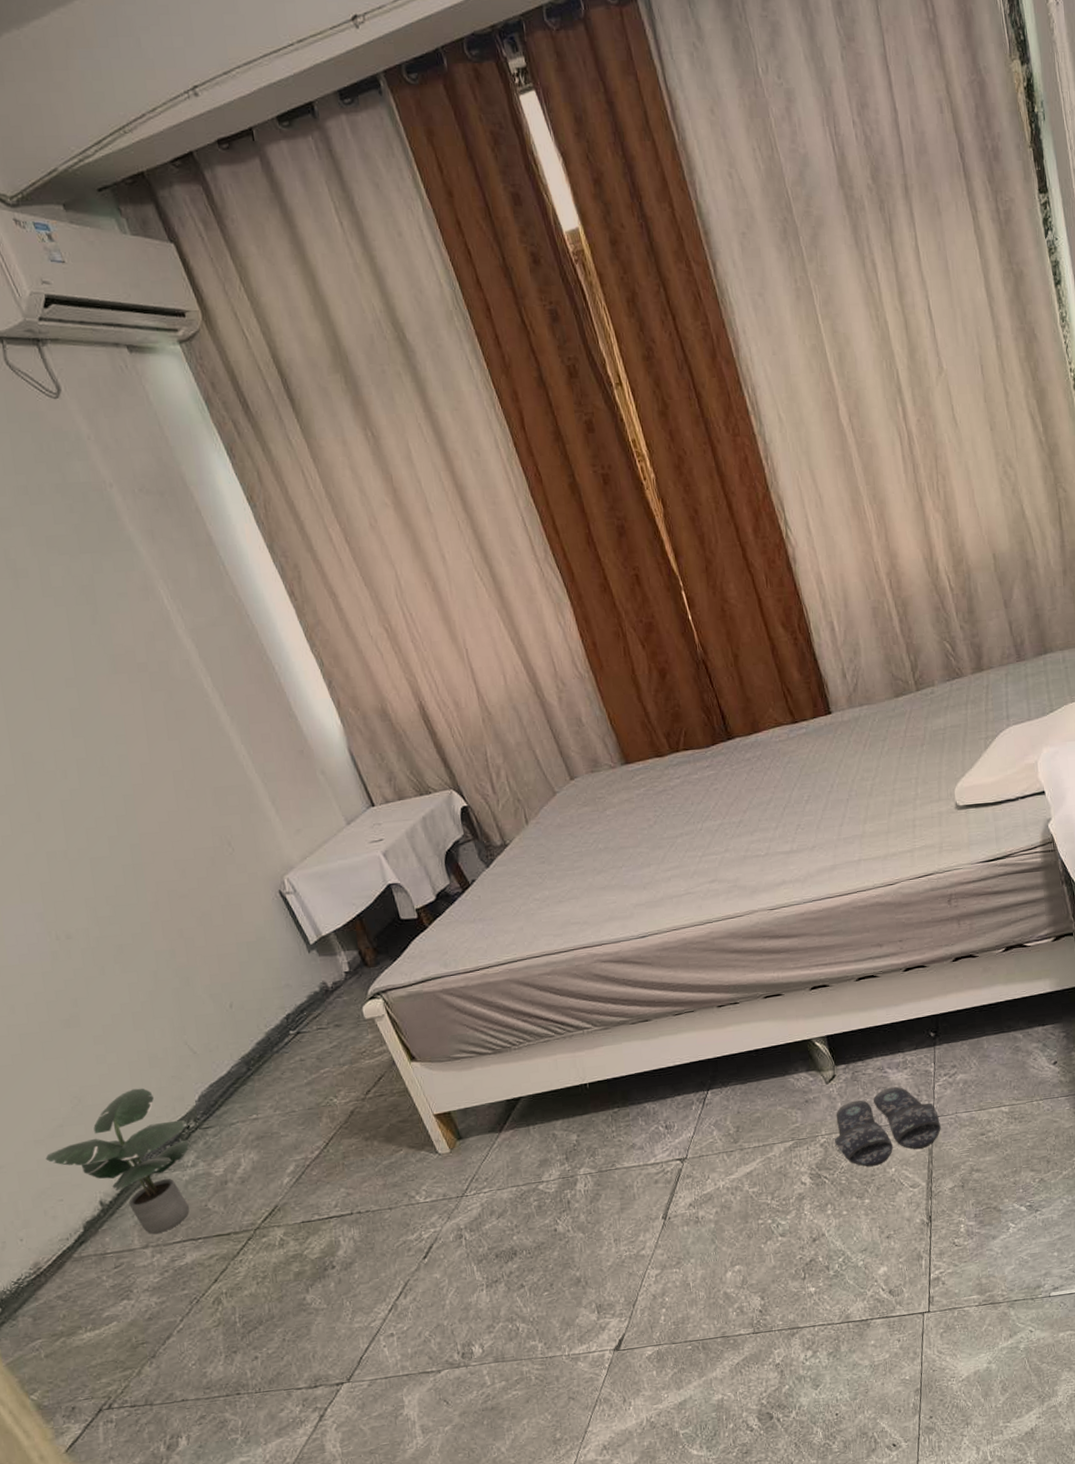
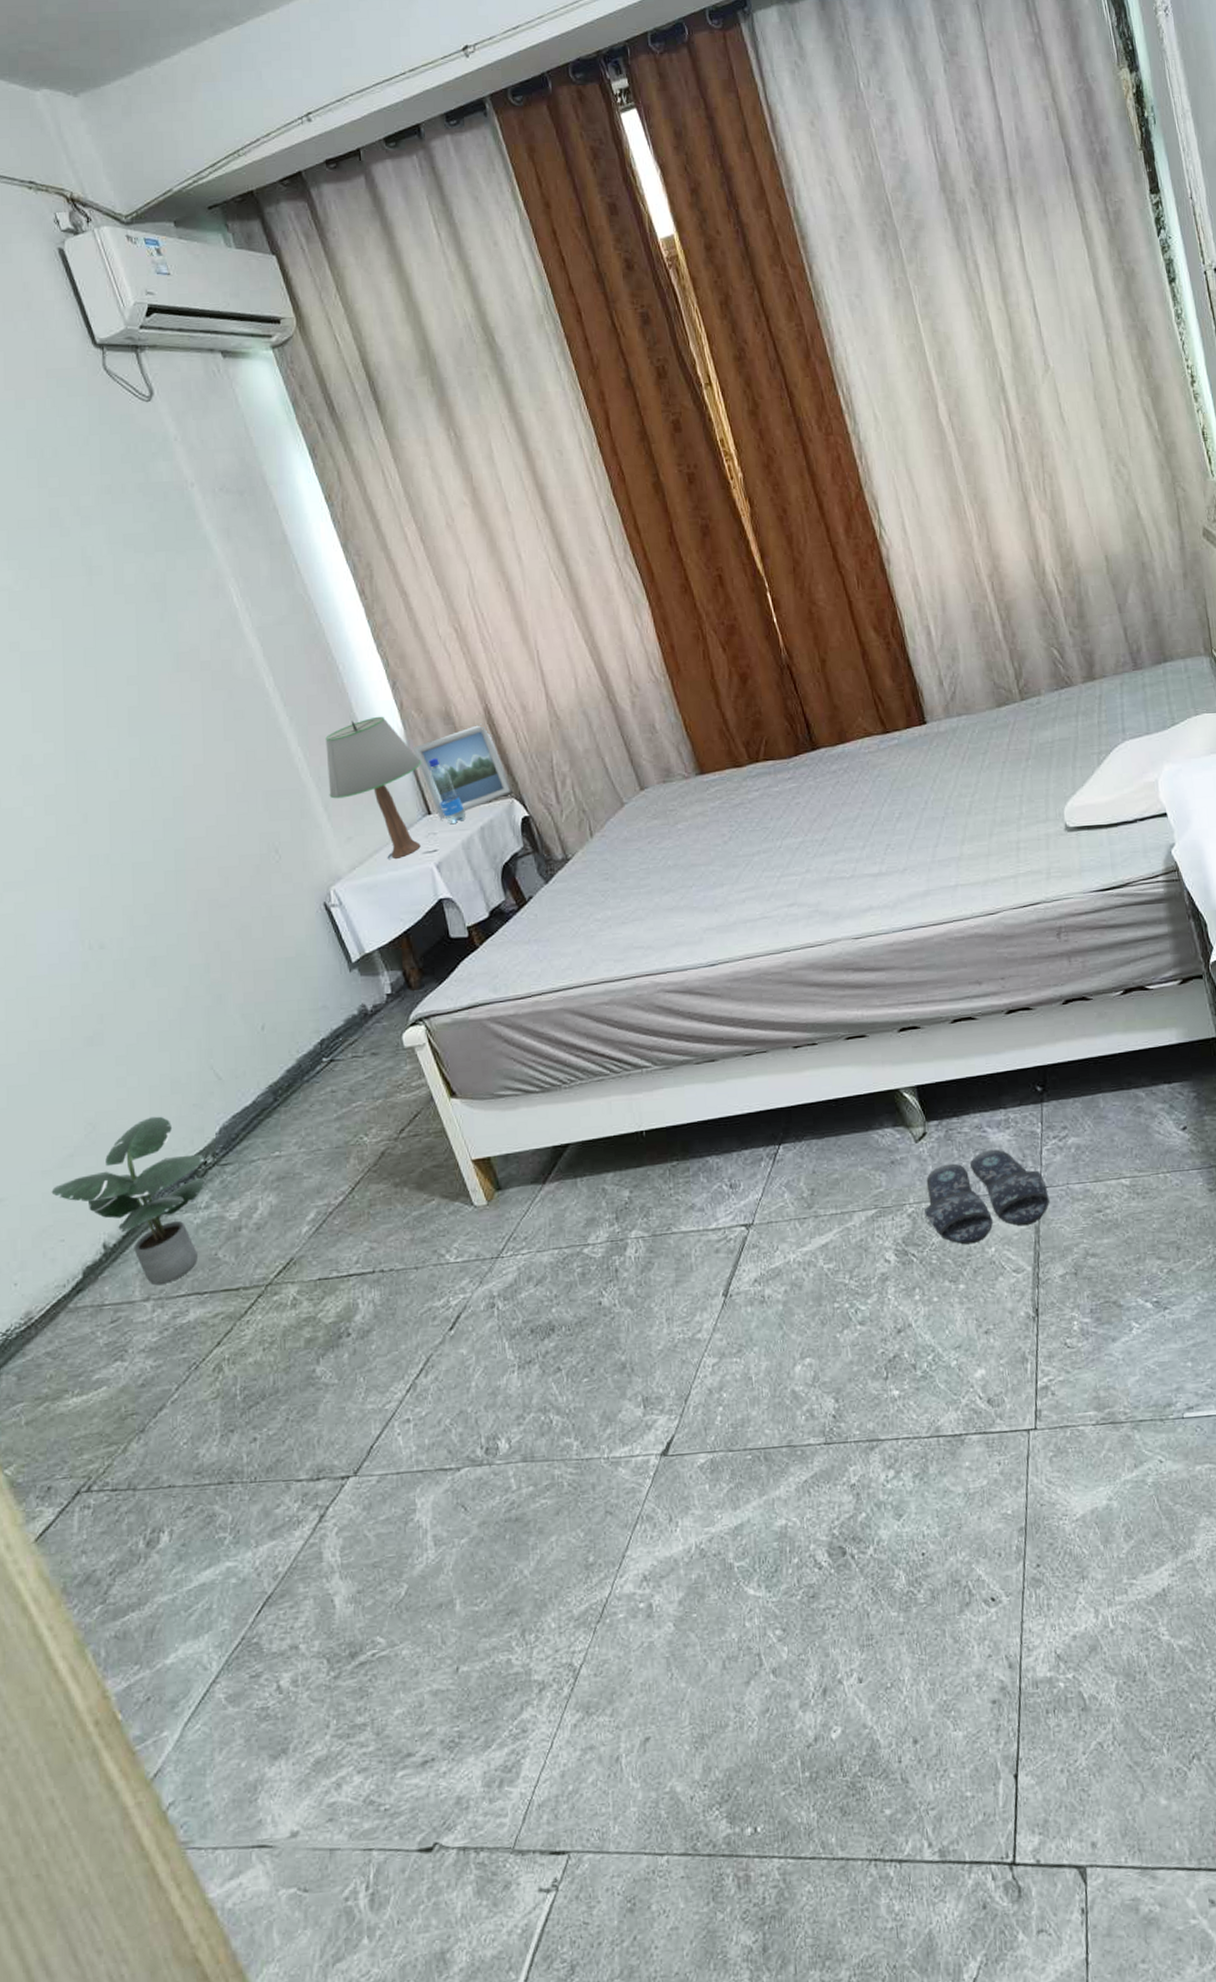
table lamp: none [267,714,367,849] -> present [325,716,422,859]
picture frame: none [352,720,452,812] -> present [412,723,514,820]
bottle: none [369,752,408,815] -> present [429,757,465,825]

